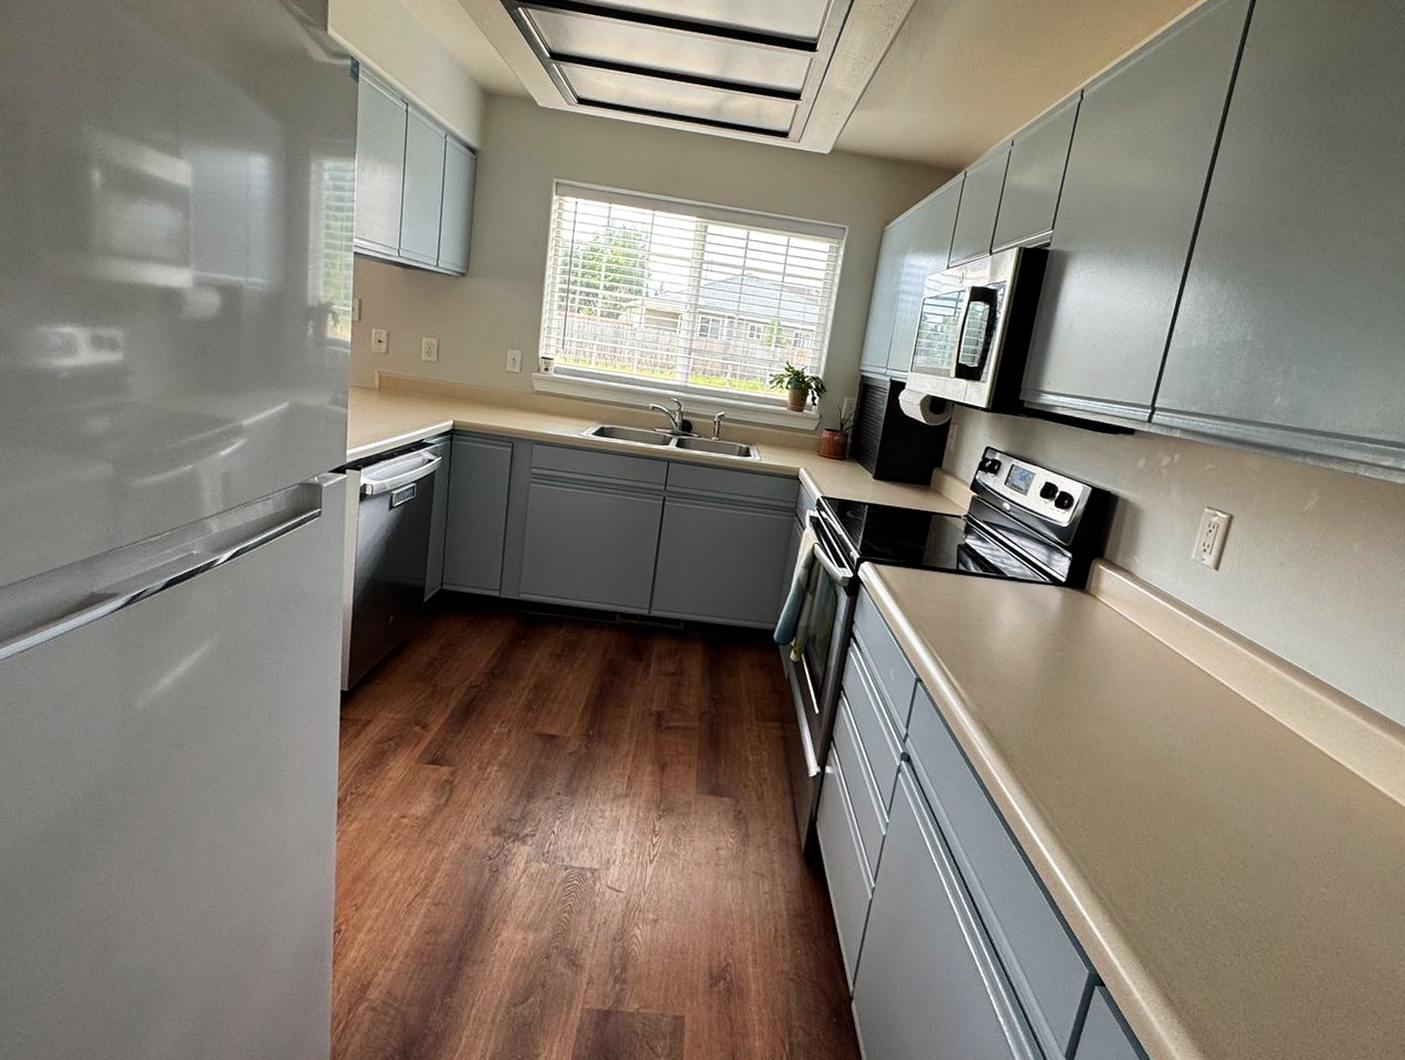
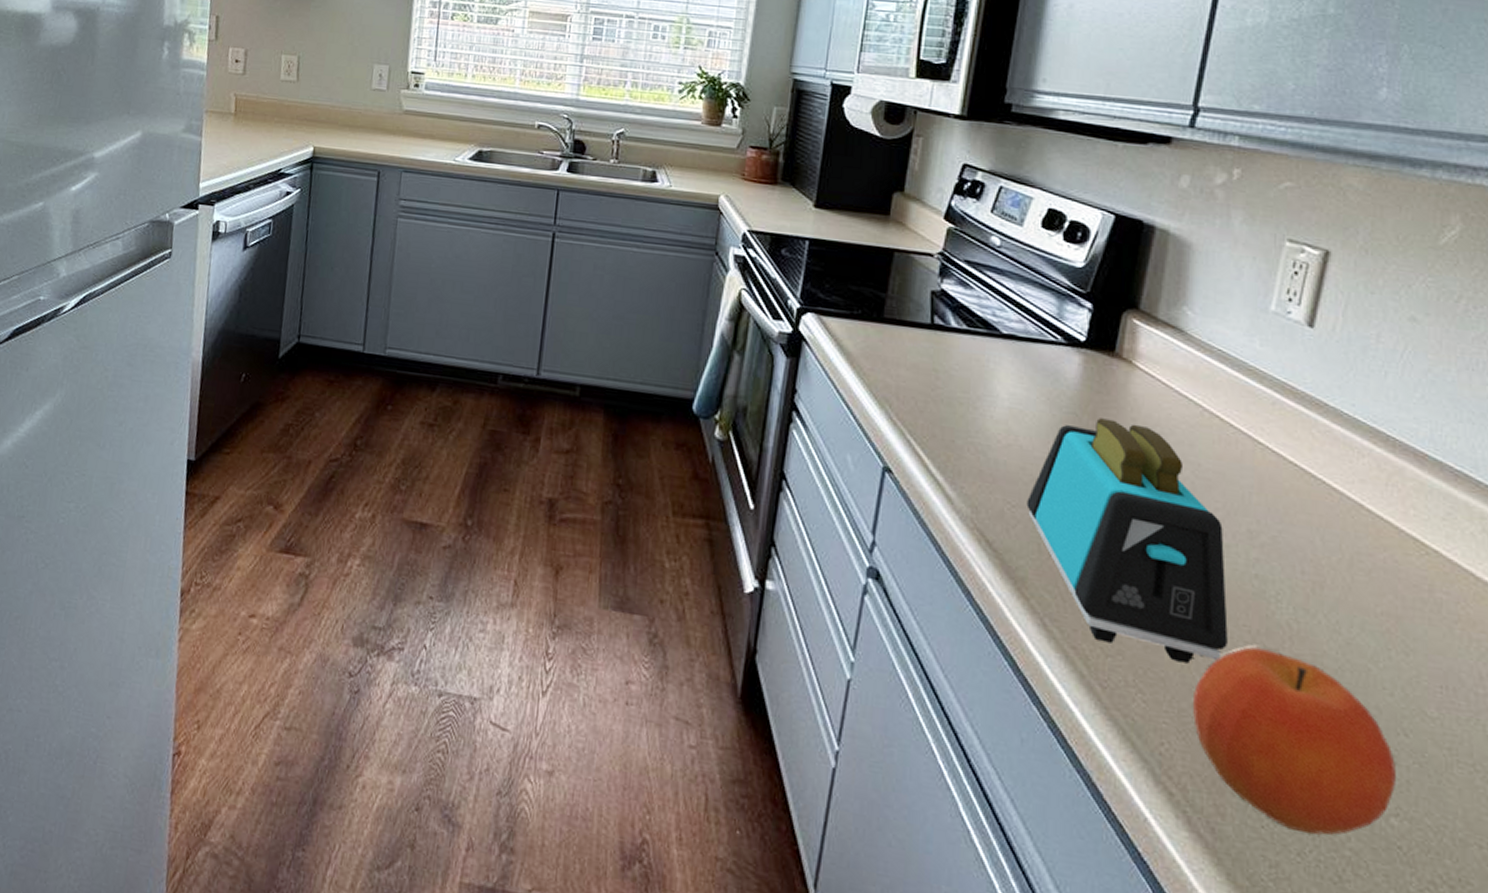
toaster: none [1017,638,1148,809] -> present [1026,418,1228,664]
fruit: none [1119,794,1244,918] -> present [1193,646,1395,835]

